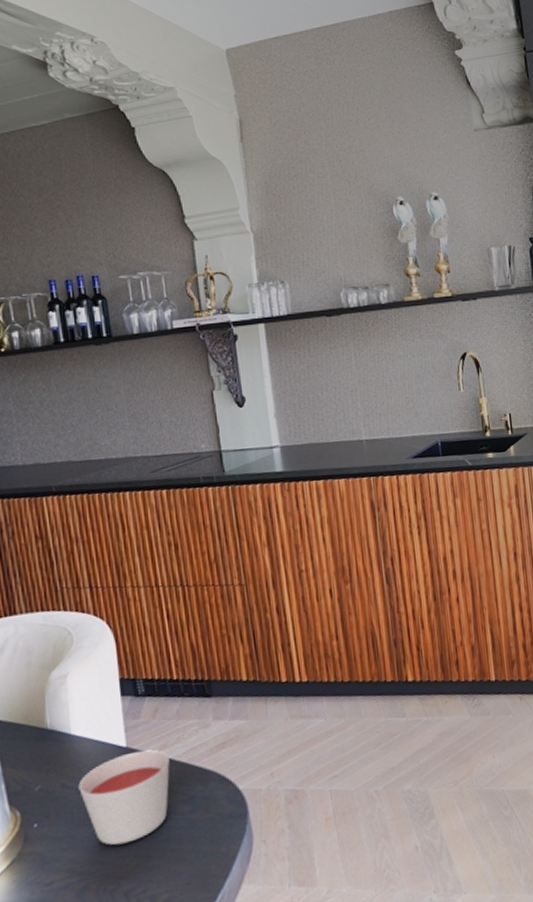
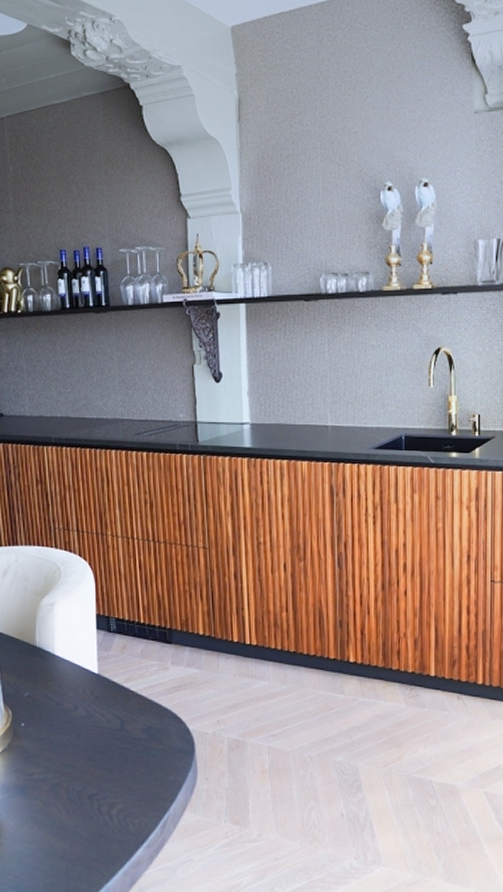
candle: present [78,749,170,845] -> none [58,679,132,755]

